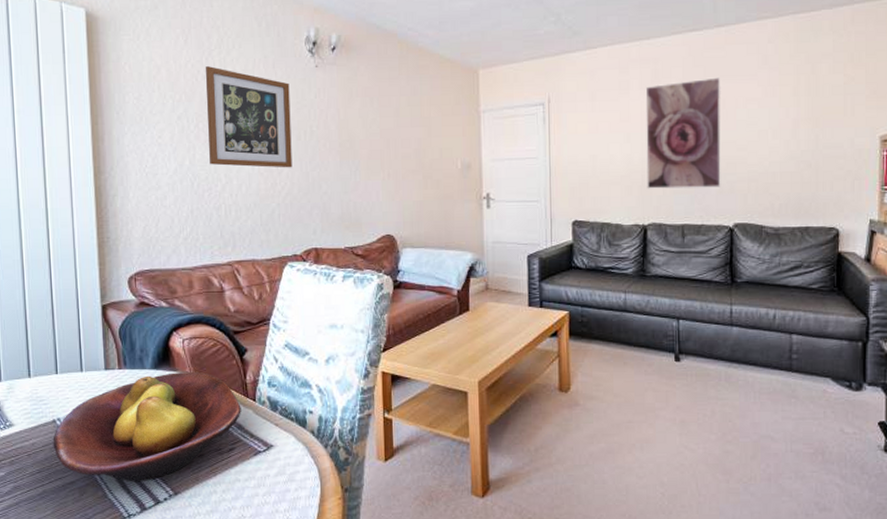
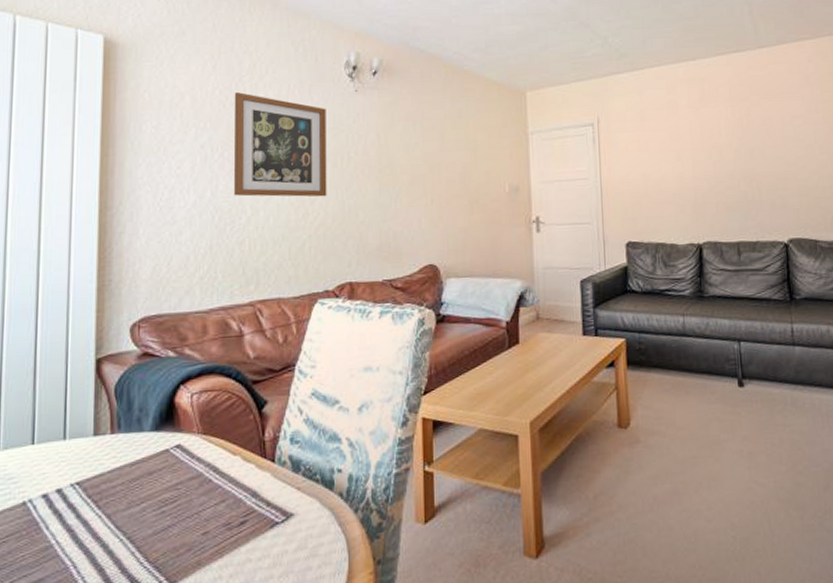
fruit bowl: present [53,371,241,481] -> none [19,431,257,573]
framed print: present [645,77,721,189] -> none [694,95,773,207]

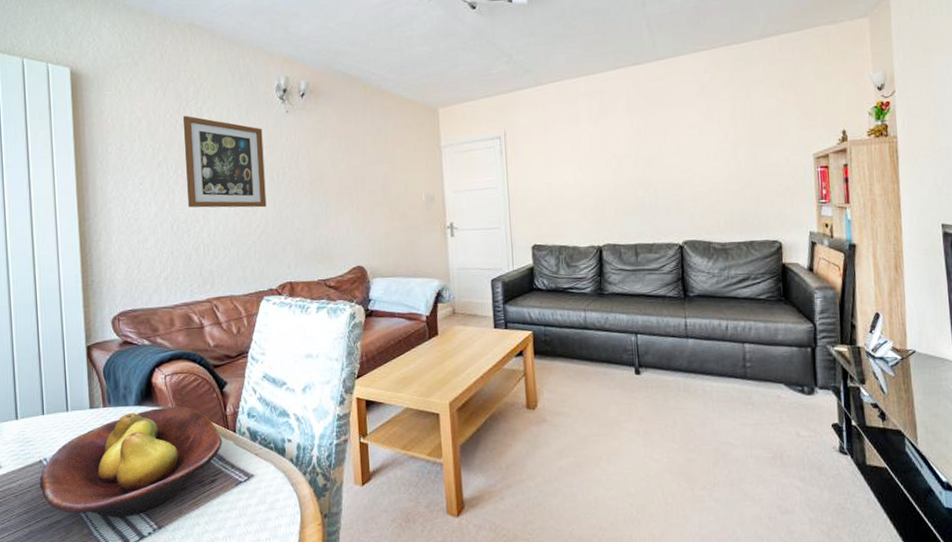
fruit bowl: none [19,431,257,573] -> present [39,406,222,518]

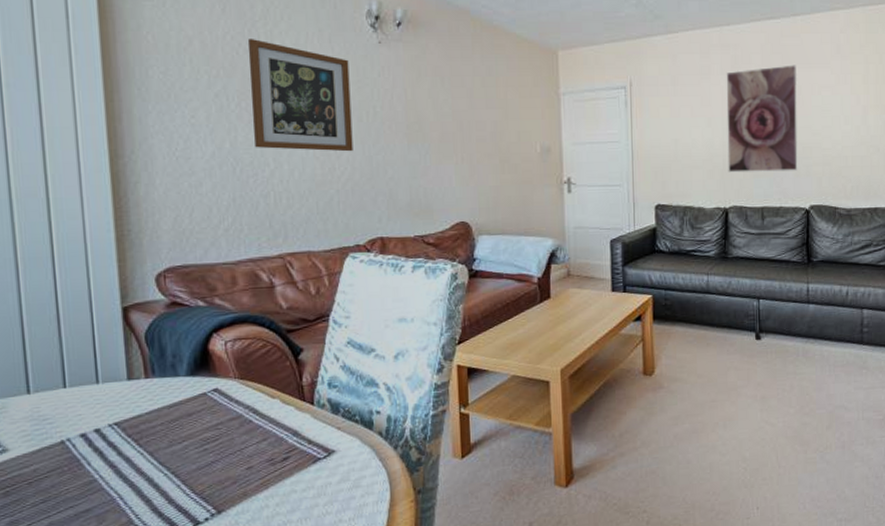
fruit bowl: present [39,406,222,518] -> none [61,376,297,503]
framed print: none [594,106,669,212] -> present [726,65,798,173]

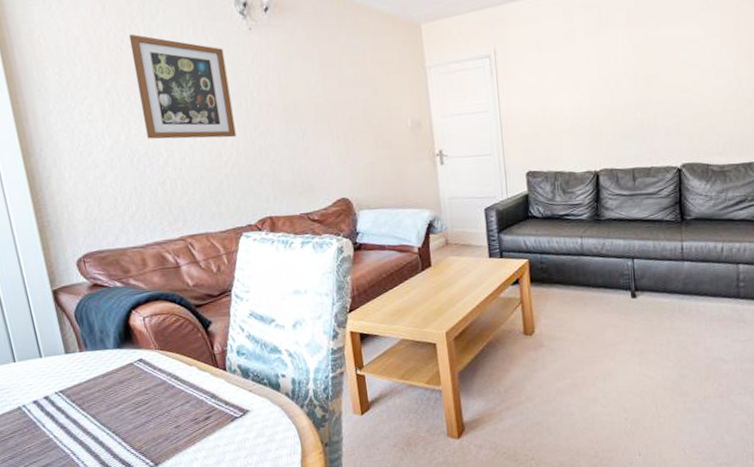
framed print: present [726,65,798,173] -> none [590,20,668,136]

